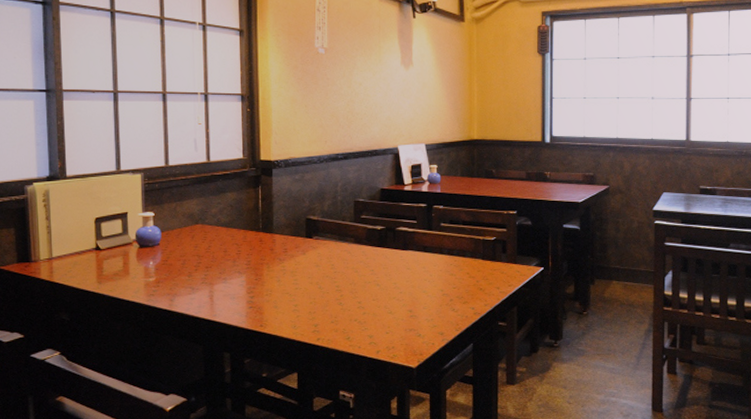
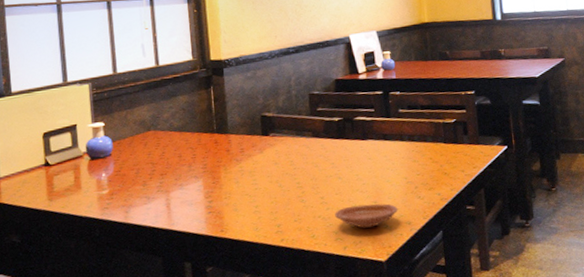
plate: none [371,312,432,335] -> present [335,203,398,228]

